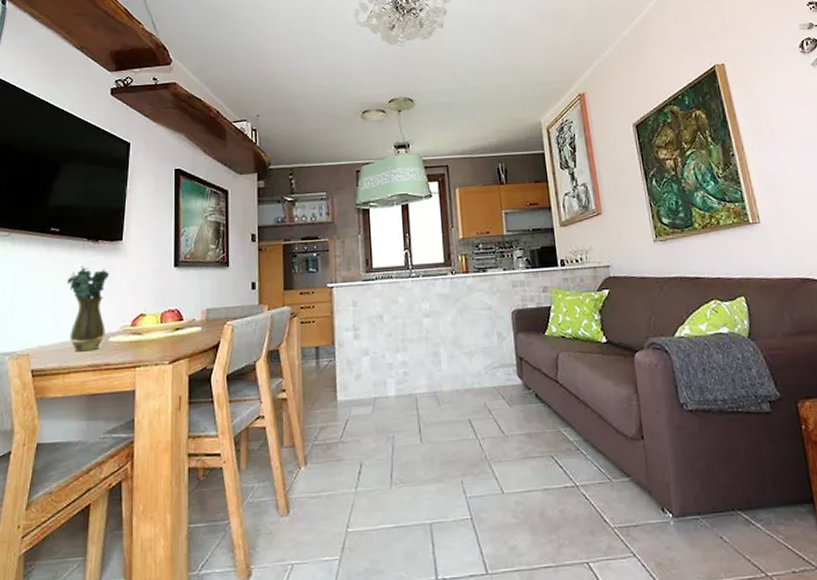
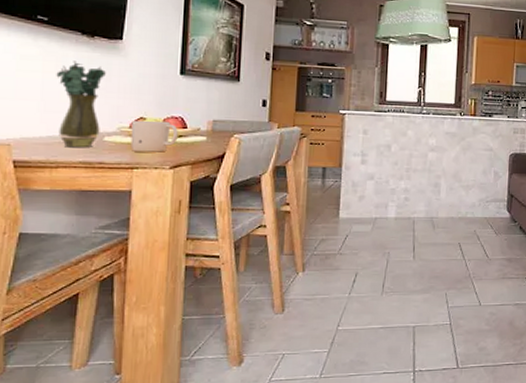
mug: none [133,315,175,350] -> present [130,120,178,152]

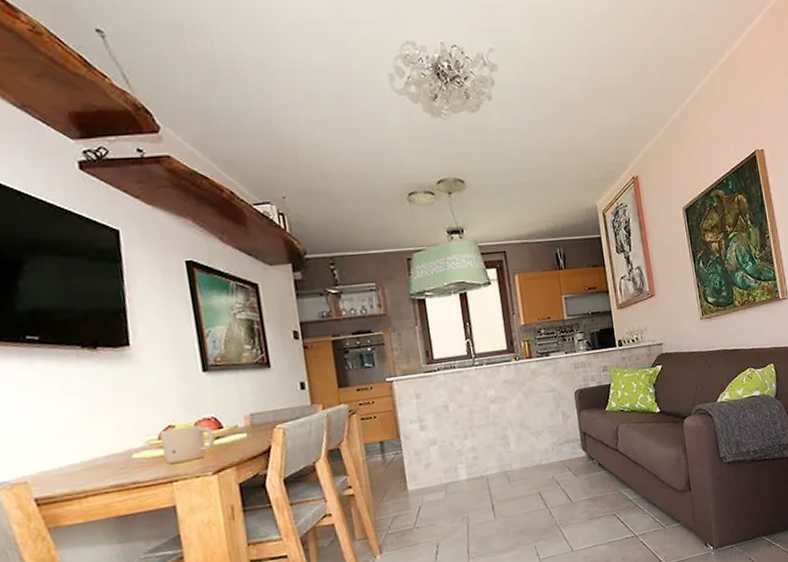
vase: present [56,60,106,148] -> none [62,378,127,474]

